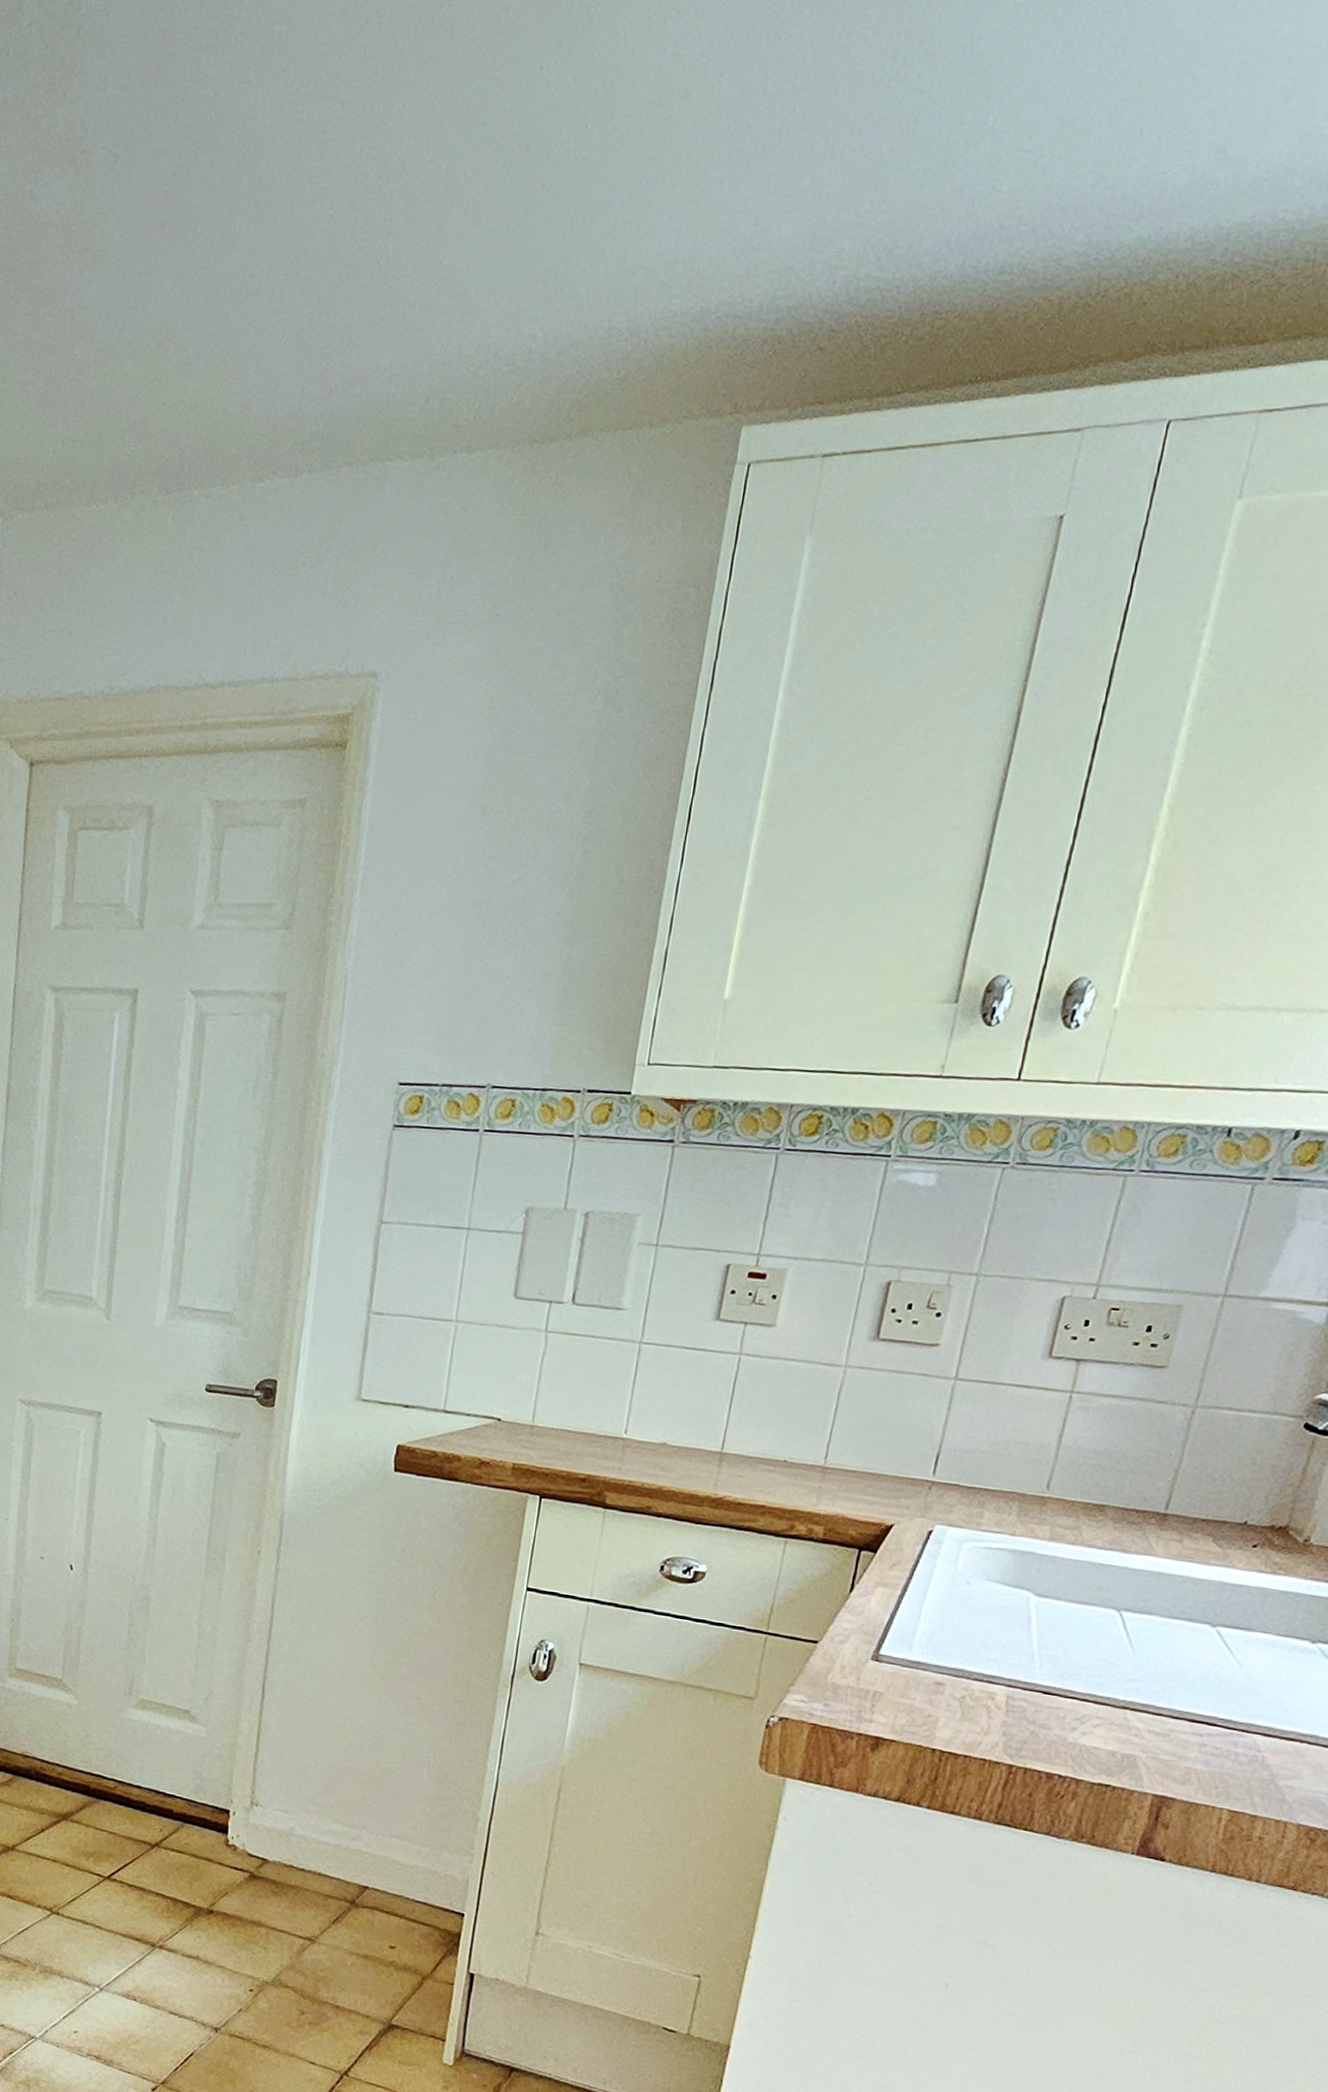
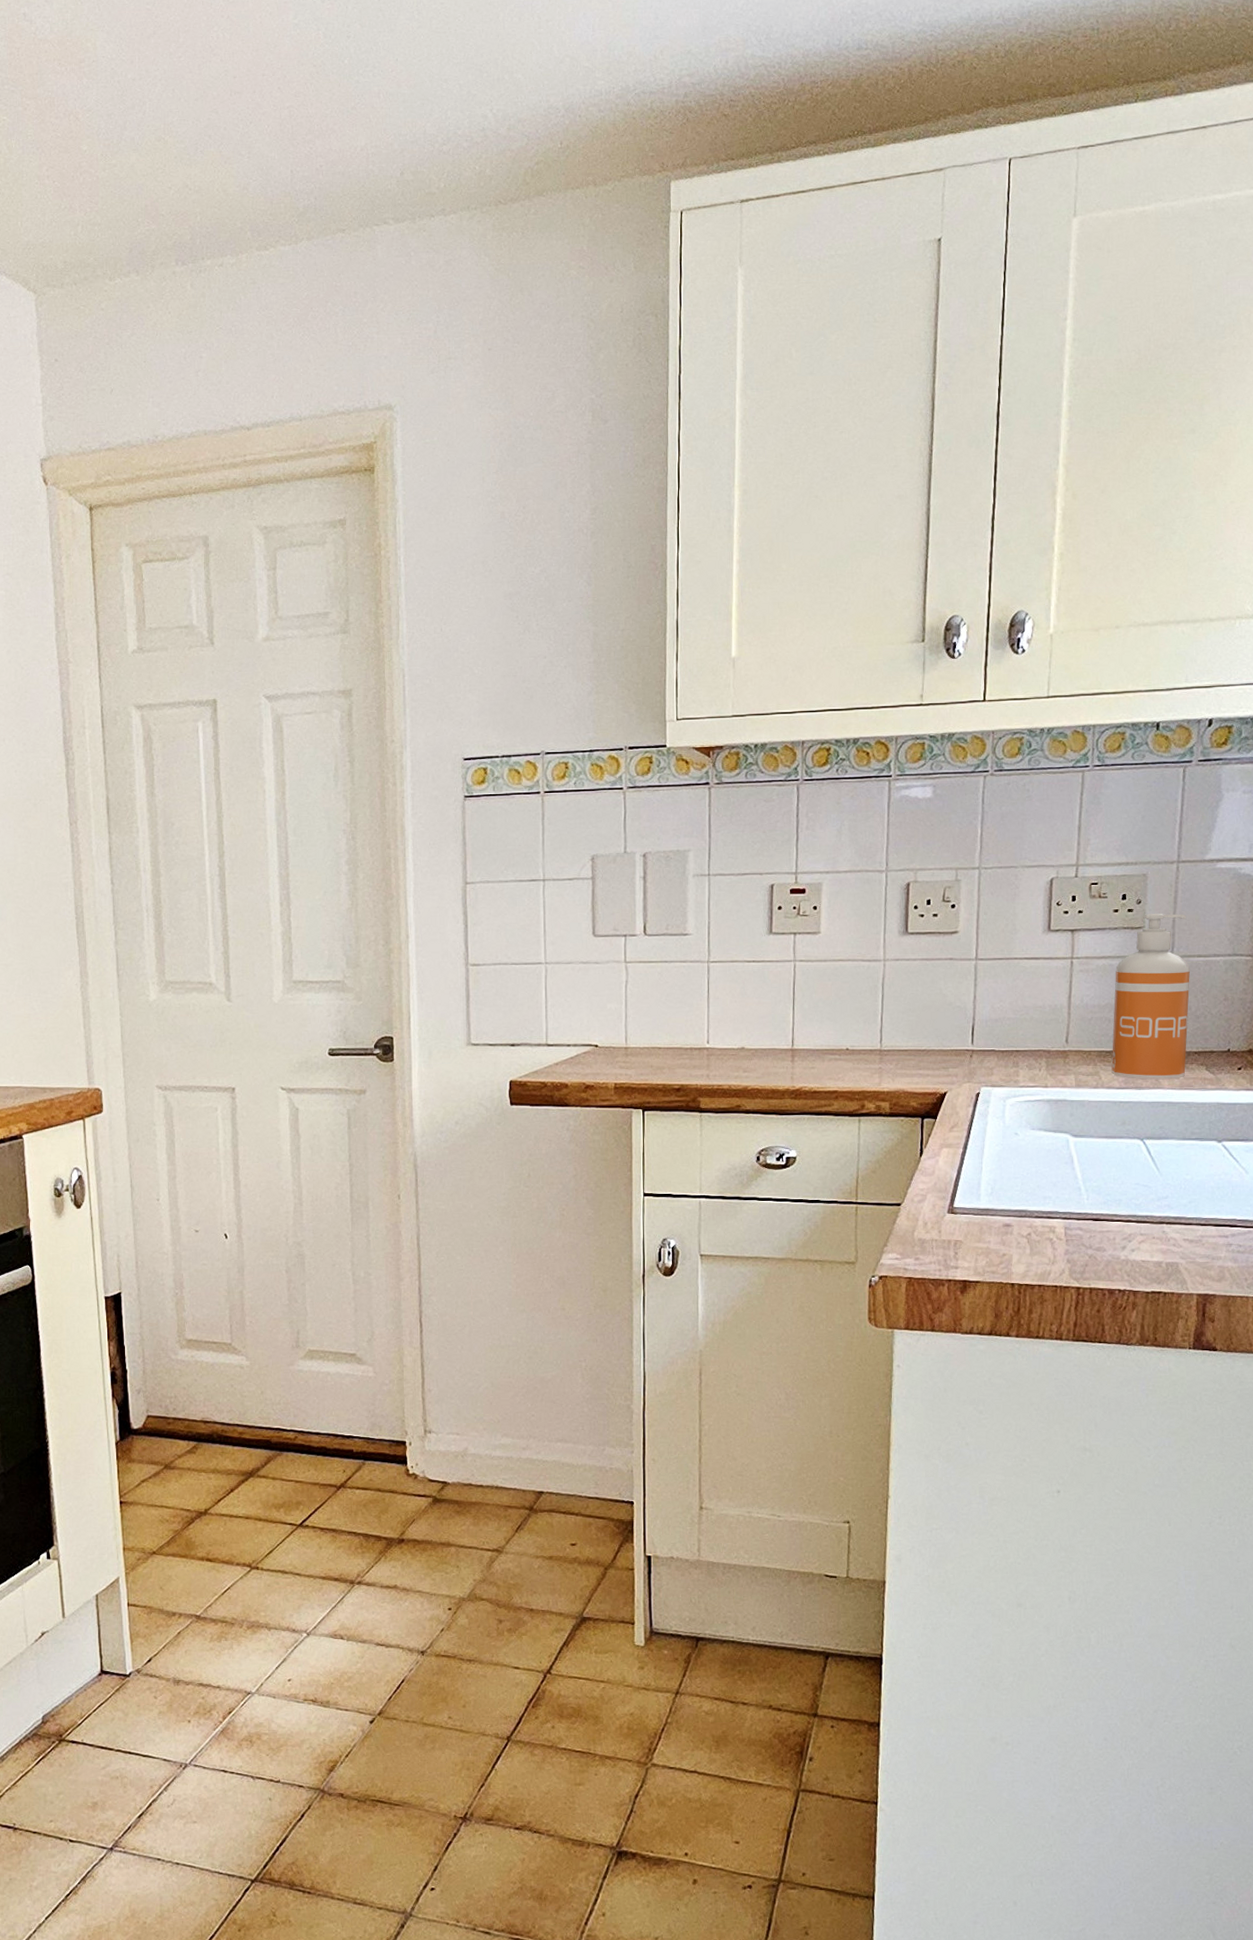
soap dispenser: none [1096,1351,1223,1548] -> present [1111,913,1190,1080]

